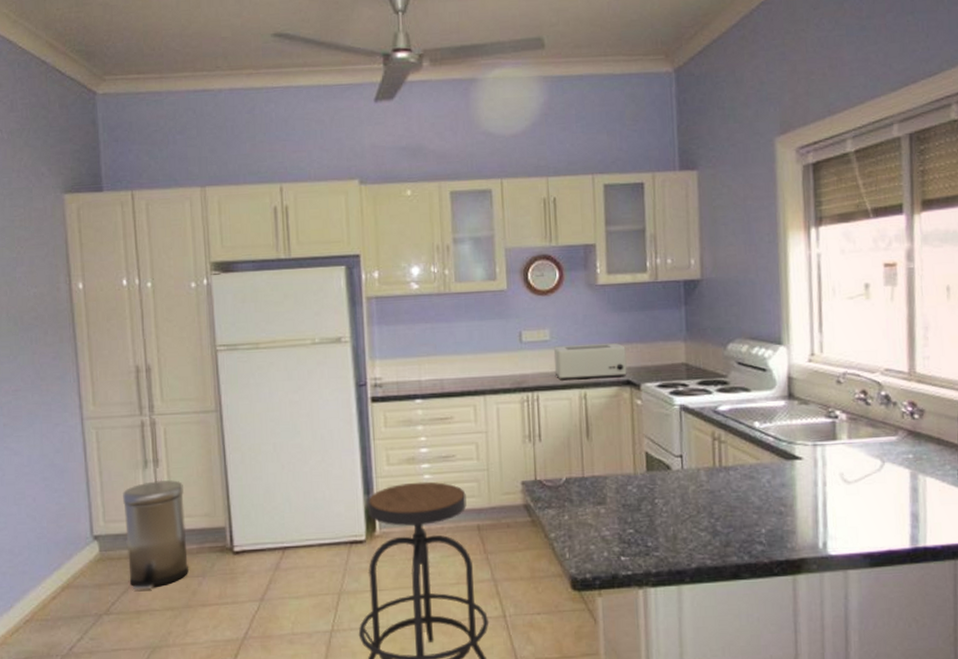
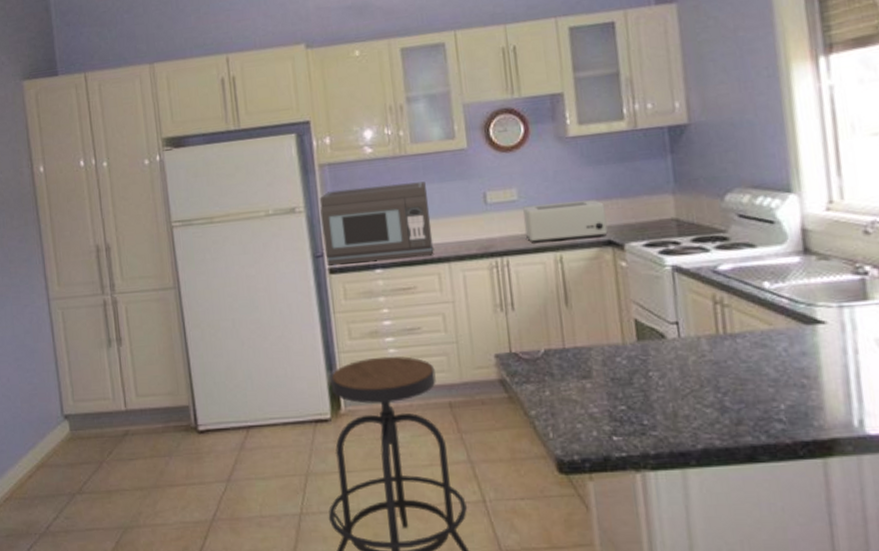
pedal bin: present [123,479,188,590] -> none [89,358,155,470]
microwave: none [365,319,471,394] -> present [319,181,434,266]

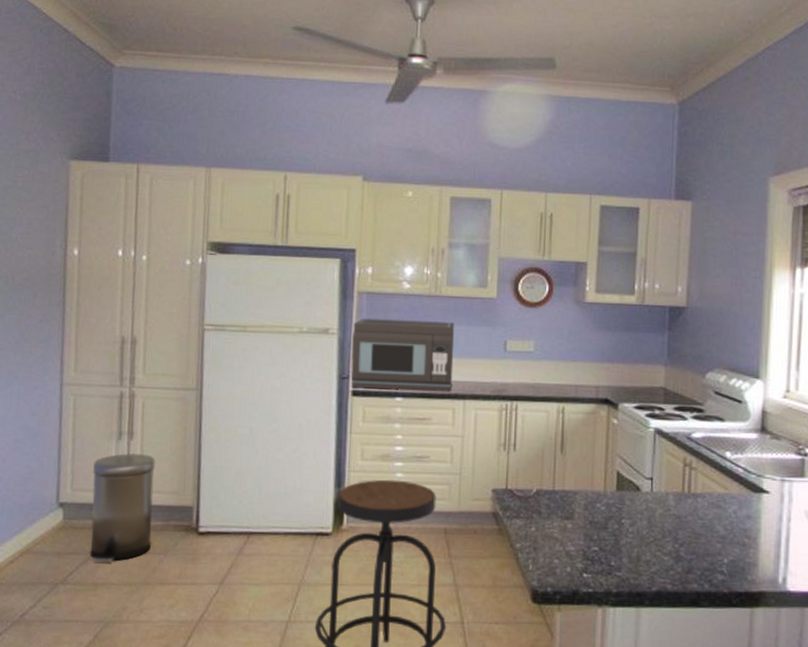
pedal bin: none [89,358,155,470] -> present [91,453,155,563]
toaster: present [522,200,608,244] -> none [535,359,607,395]

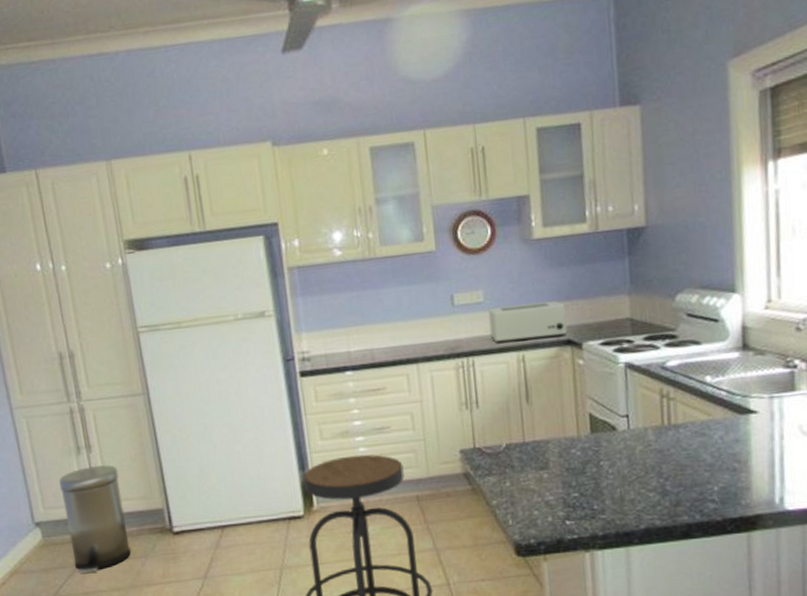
microwave: present [350,318,455,392] -> none [289,284,403,369]
toaster: none [535,359,607,395] -> present [488,301,568,344]

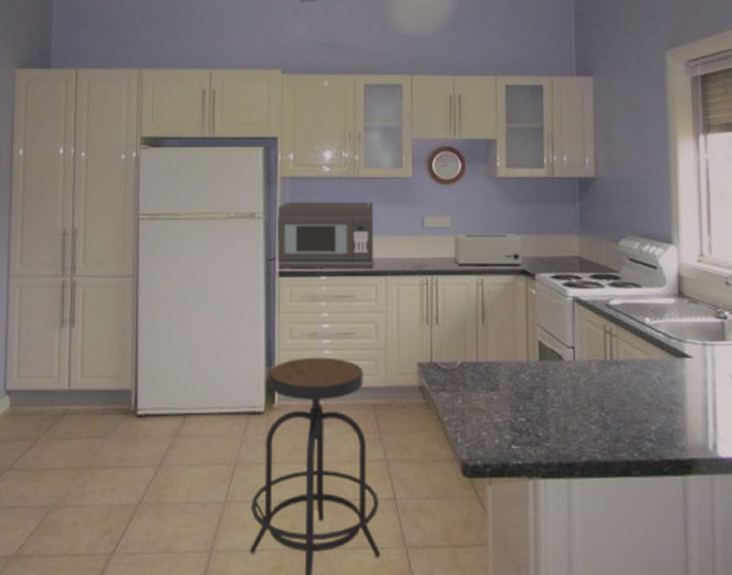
pedal bin: present [59,465,131,573] -> none [36,339,95,448]
microwave: none [289,284,403,369] -> present [277,202,374,269]

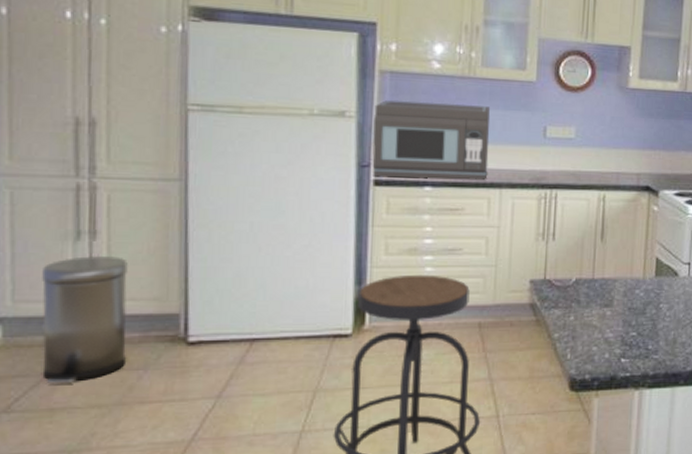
pedal bin: none [36,339,95,448] -> present [42,255,128,384]
toaster: present [453,233,523,267] -> none [576,145,649,183]

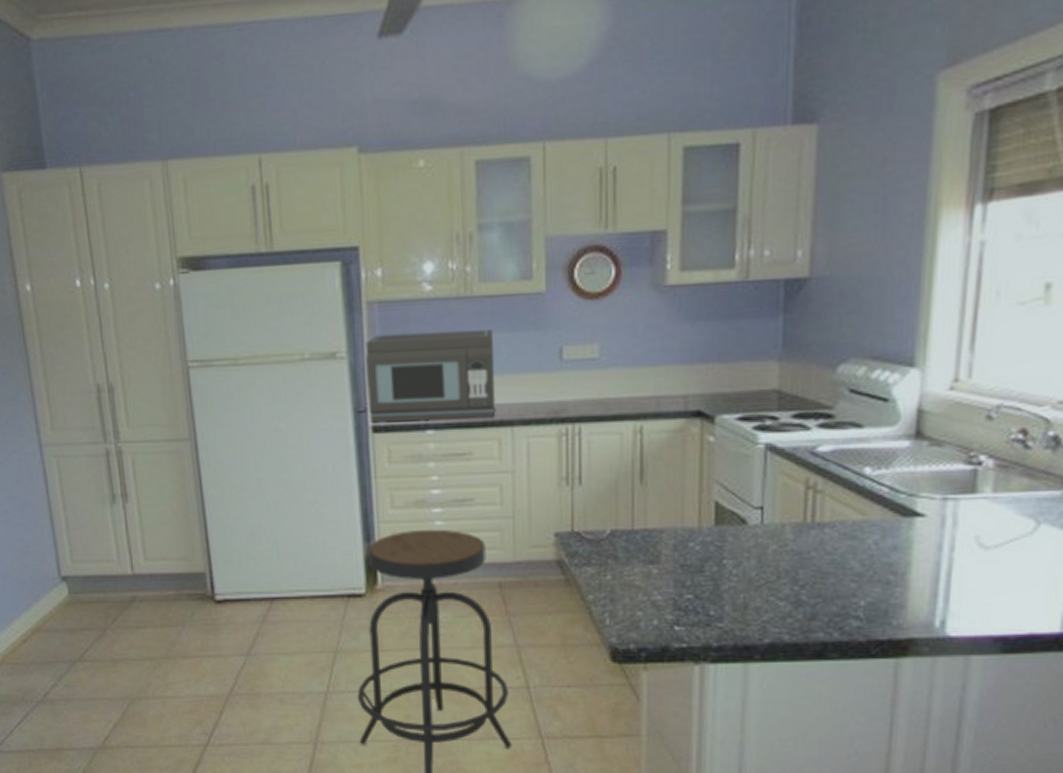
pedal bin: present [42,255,128,384] -> none [90,517,166,638]

